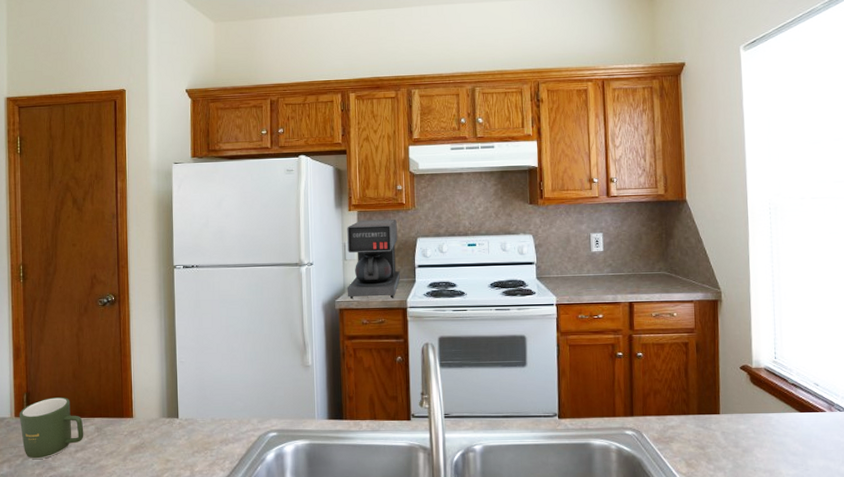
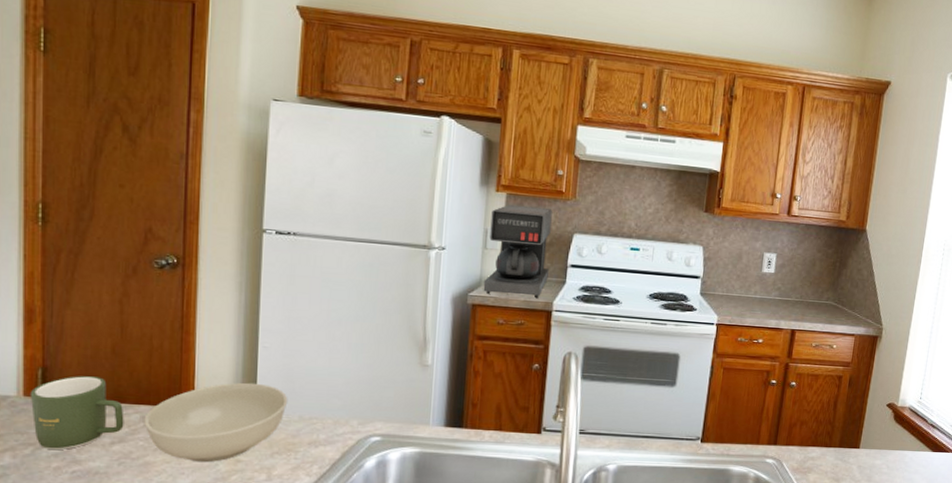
bowl: none [98,393,202,464] -> present [144,382,288,463]

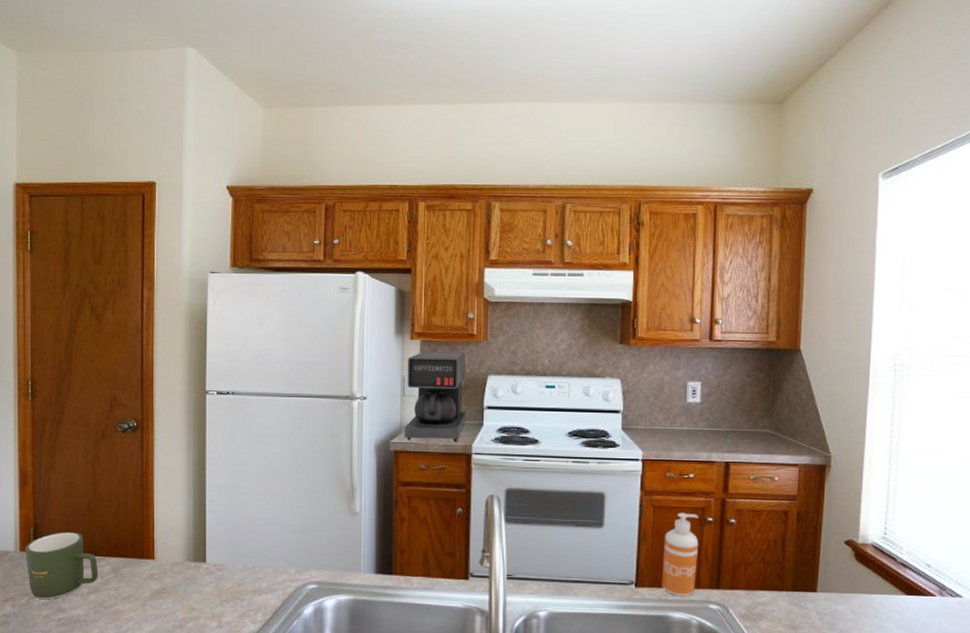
bowl: present [144,382,288,463] -> none [114,534,233,611]
soap dispenser: none [724,374,764,452] -> present [661,512,699,597]

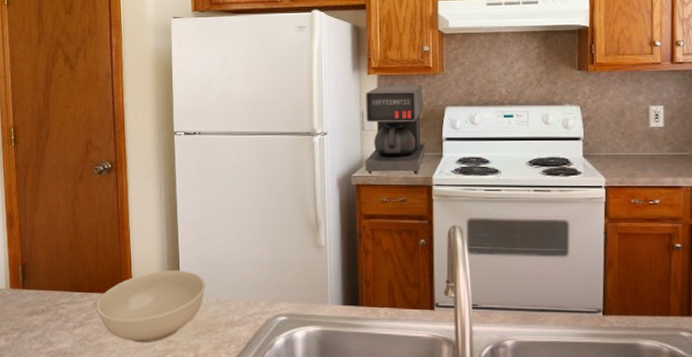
mug: present [24,531,98,600] -> none [14,269,82,334]
bowl: none [114,534,233,611] -> present [96,270,206,343]
soap dispenser: present [661,512,699,597] -> none [629,238,667,324]

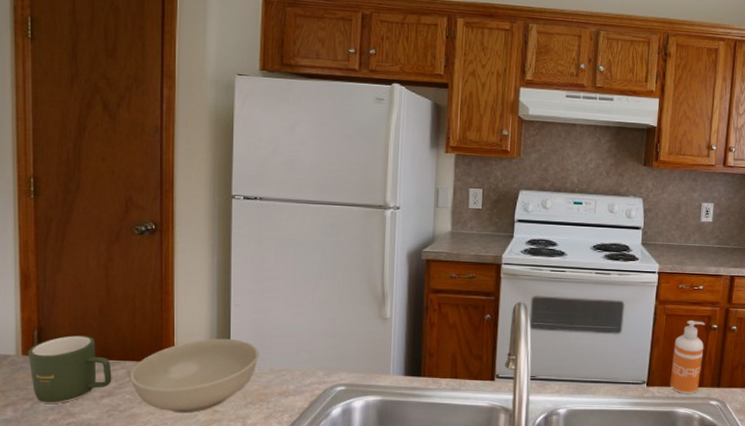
mug: none [14,269,82,334] -> present [27,334,112,404]
coffee maker: present [365,84,425,173] -> none [436,164,499,252]
soap dispenser: none [629,238,667,324] -> present [669,319,705,394]

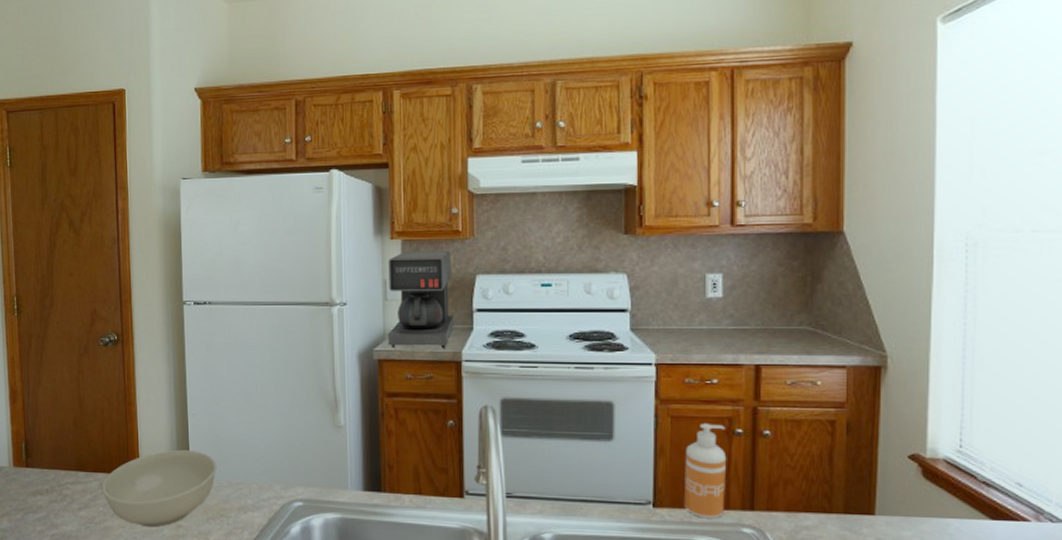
mug: present [27,334,112,404] -> none [17,446,87,516]
coffee maker: none [436,164,499,252] -> present [387,250,454,348]

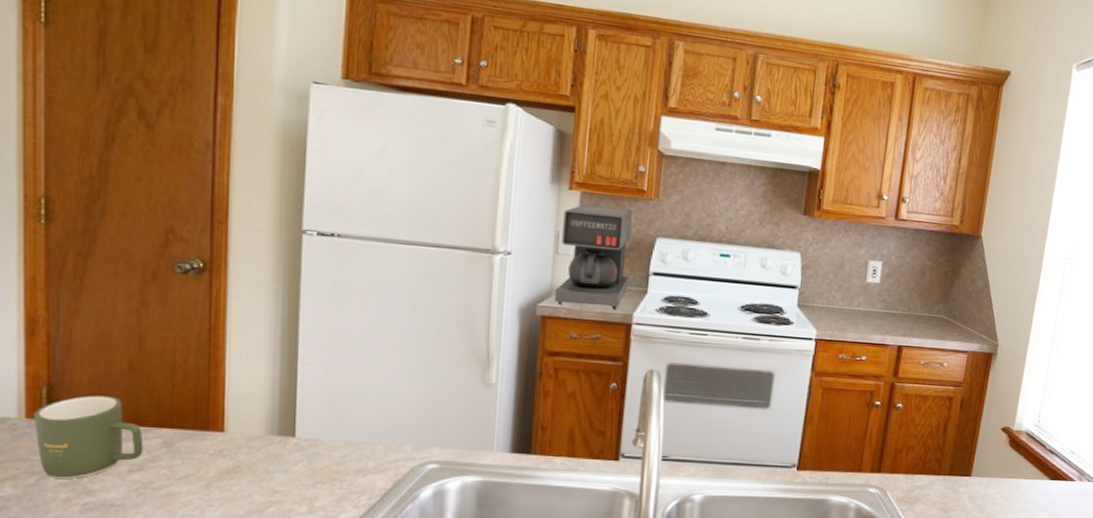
mug: none [17,446,87,516] -> present [33,394,144,480]
bowl: present [102,449,217,528] -> none [166,403,332,493]
soap dispenser: present [683,422,727,519] -> none [823,394,867,480]

